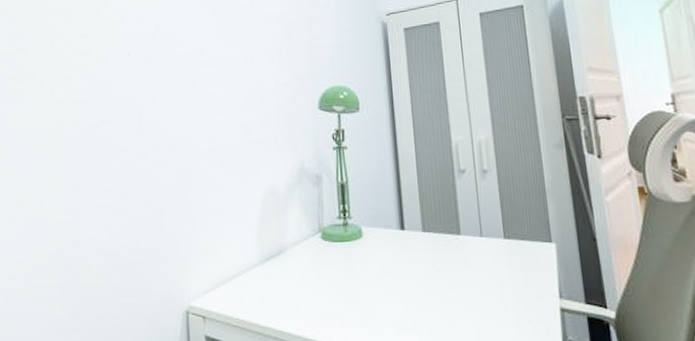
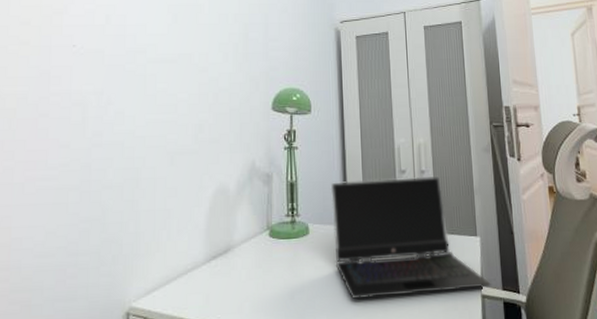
laptop computer: none [383,176,571,308] -> present [330,176,491,299]

